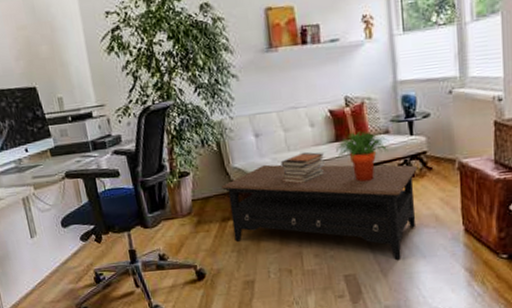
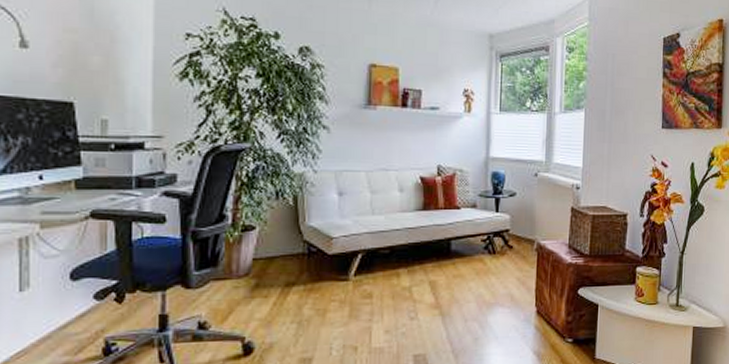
coffee table: present [221,164,419,260] -> none [290,226,500,340]
book stack: present [280,152,325,184] -> none [361,217,410,251]
potted plant: present [336,130,389,182] -> none [422,202,476,254]

